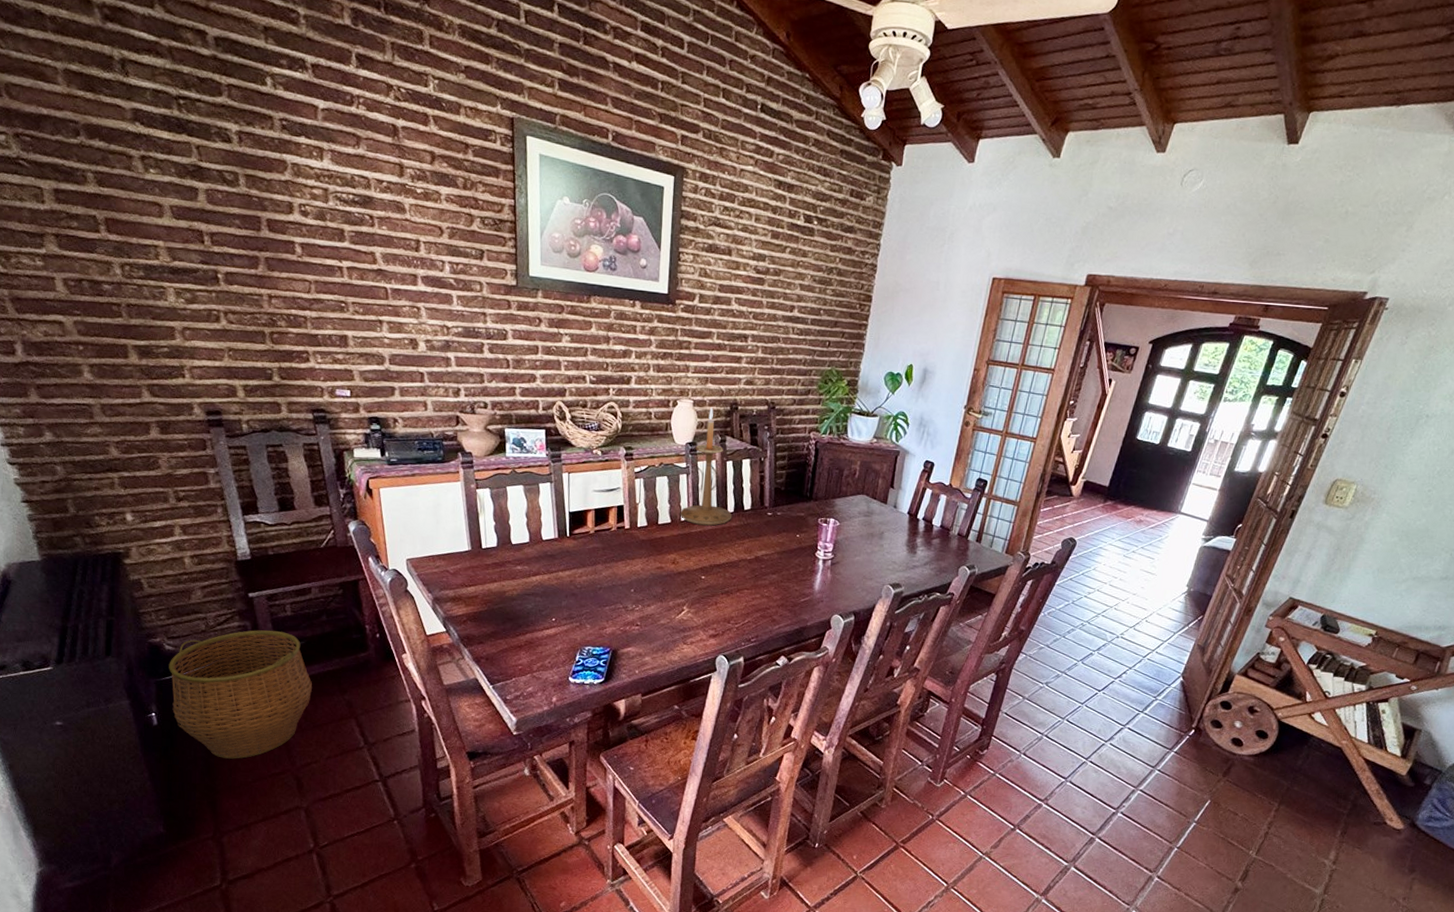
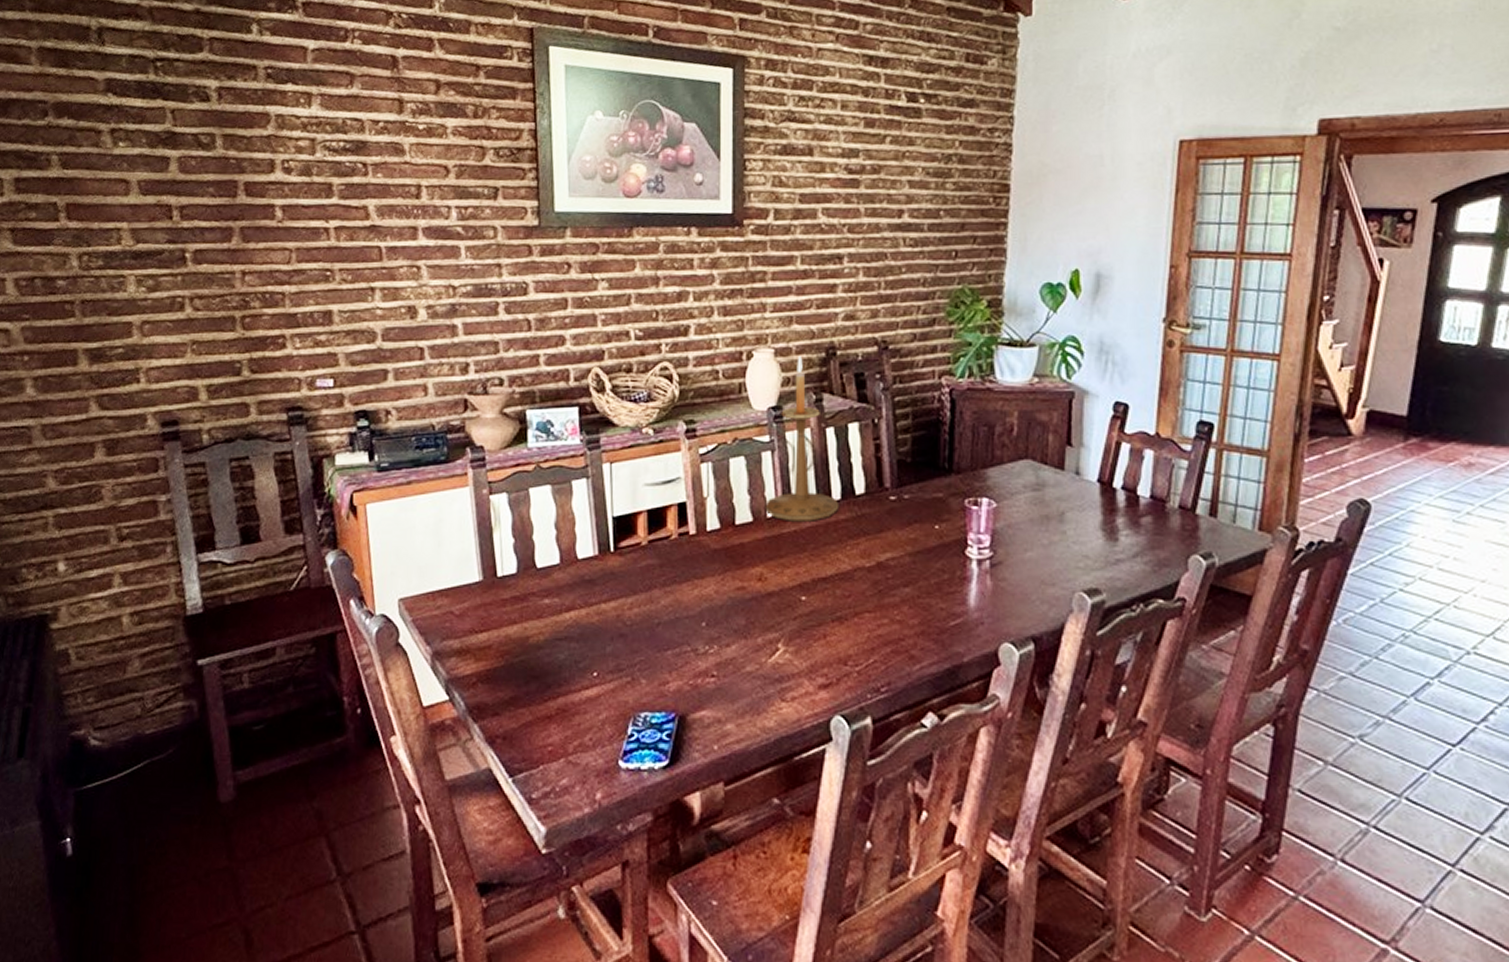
basket: present [168,630,312,759] -> none [92,710,271,904]

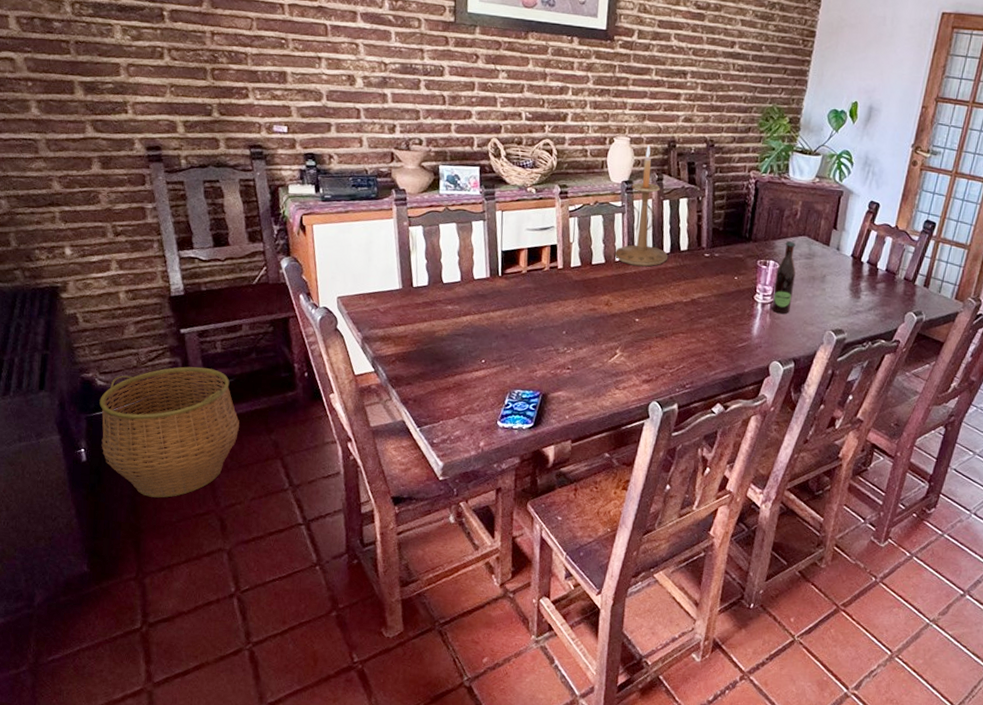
basket: none [92,710,271,904] -> present [99,366,239,498]
bottle: none [991,468,1021,573] -> present [771,241,796,314]

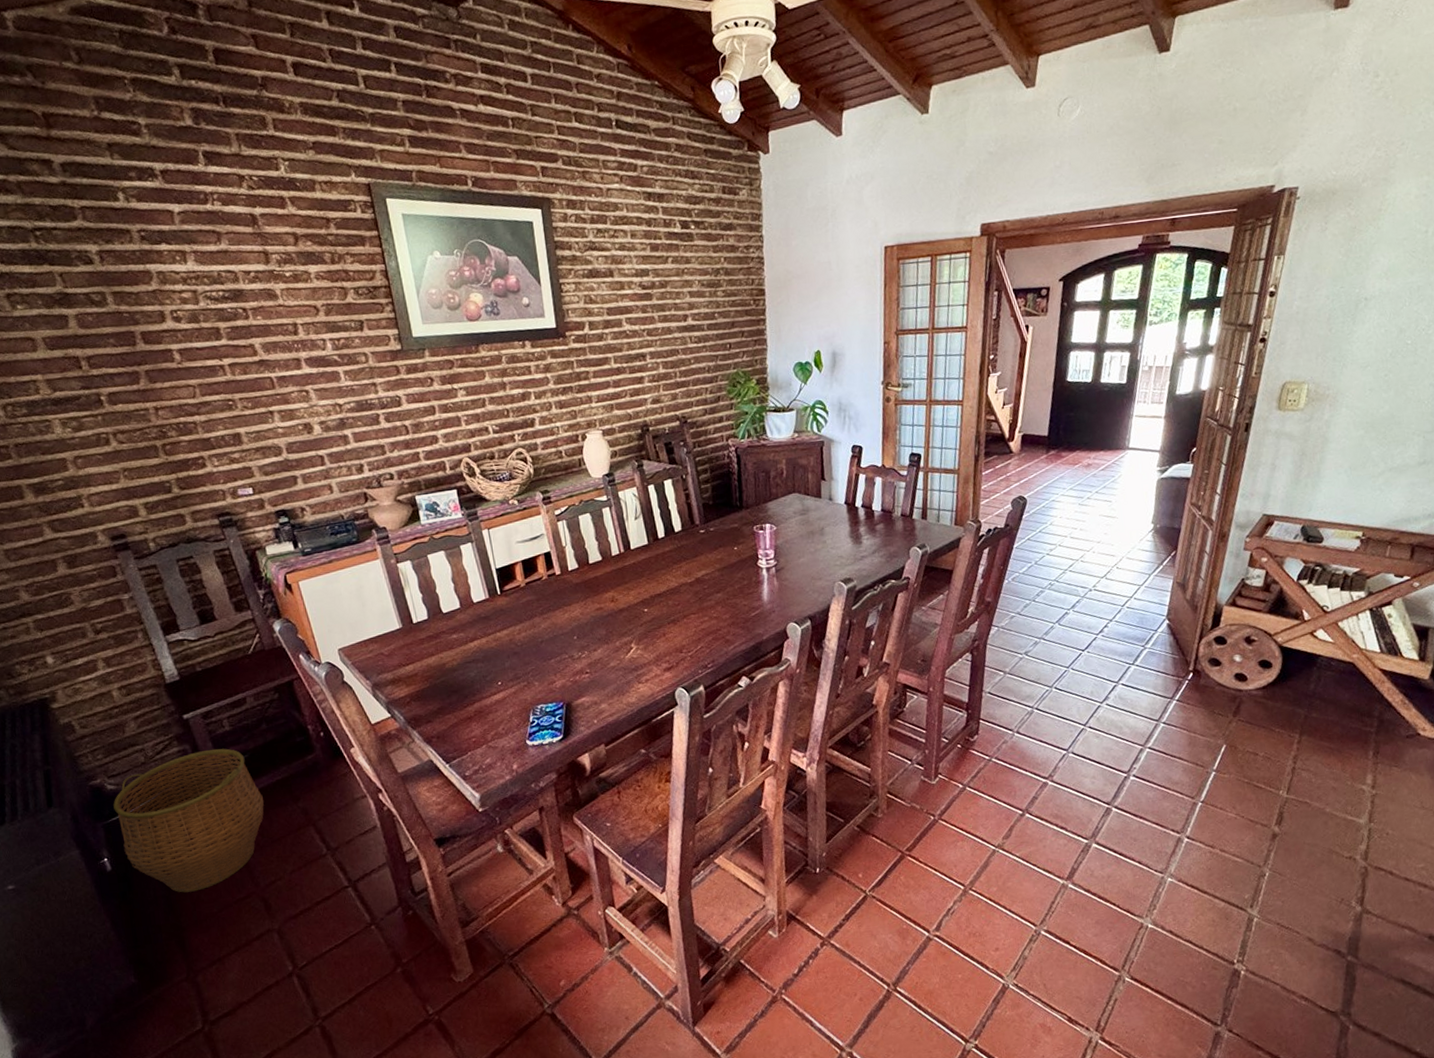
candlestick: present [614,144,669,267] -> none [609,433,664,557]
bottle: present [771,241,796,314] -> none [774,501,796,575]

